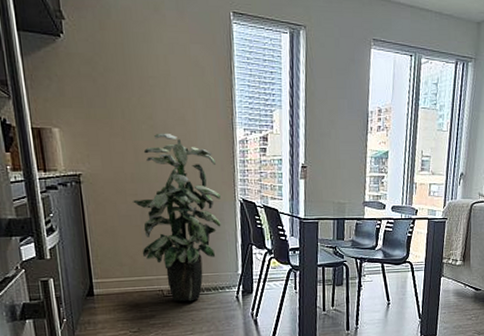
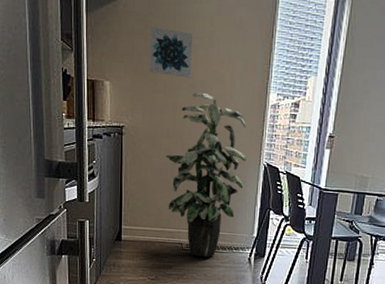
wall art: none [97,68,151,119] -> present [149,27,194,78]

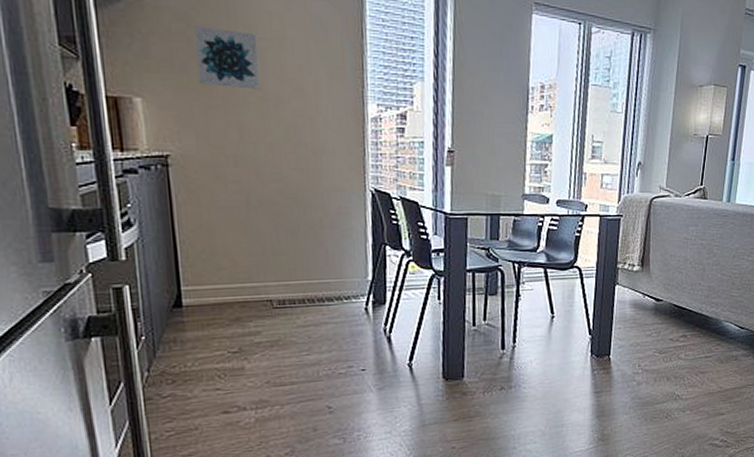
indoor plant: present [166,92,248,258] -> none [235,106,348,315]

